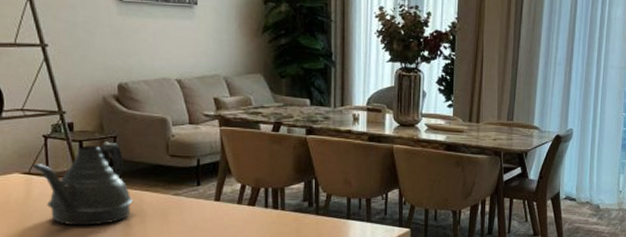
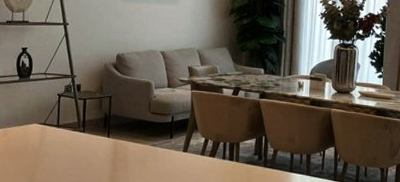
teapot: present [32,142,133,226] -> none [47,100,120,169]

